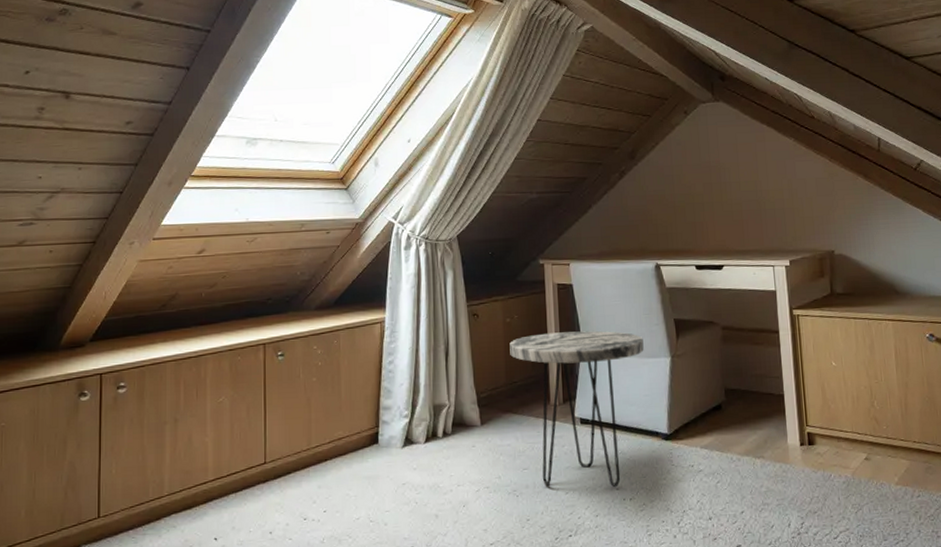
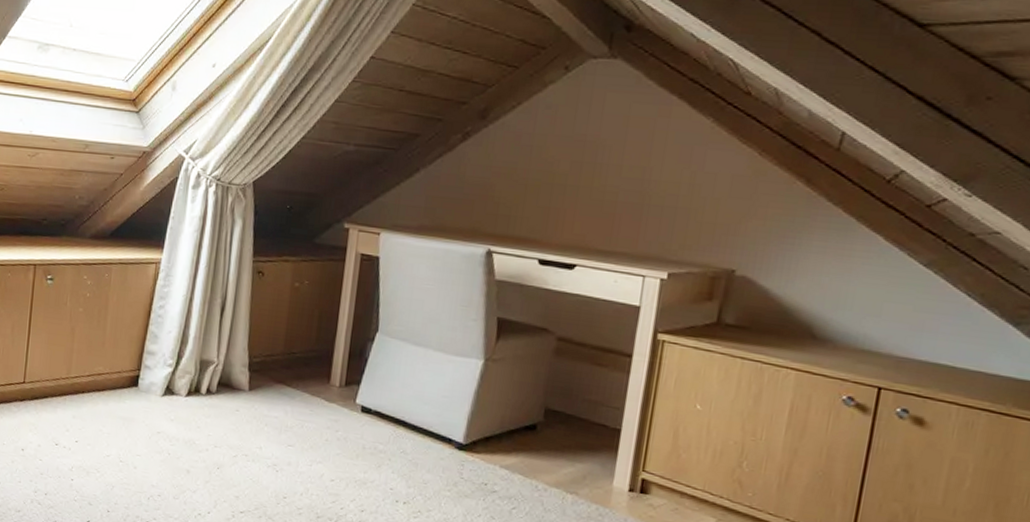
side table: present [509,330,644,488] -> none [293,305,454,487]

